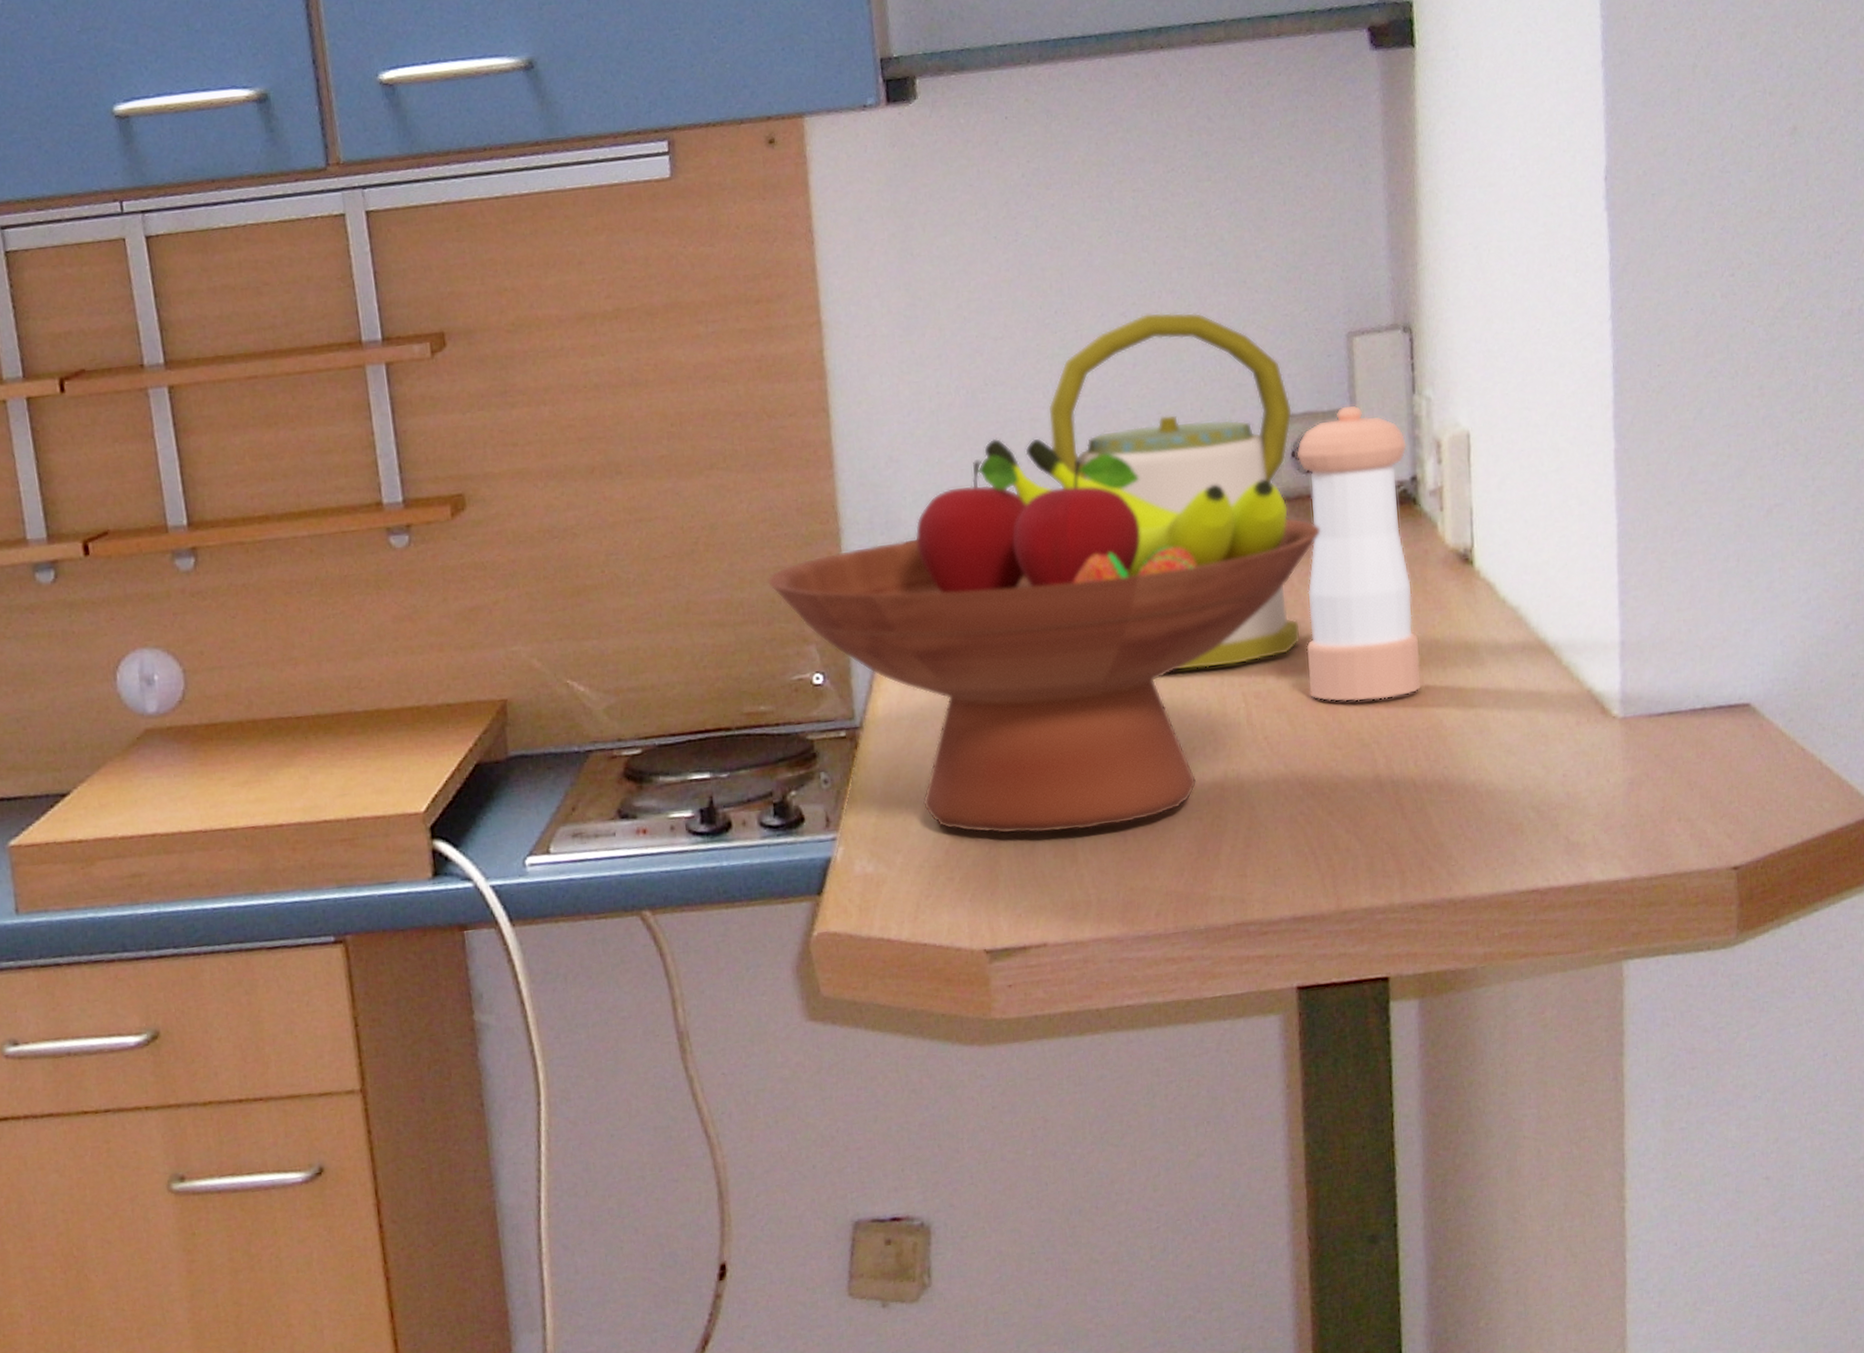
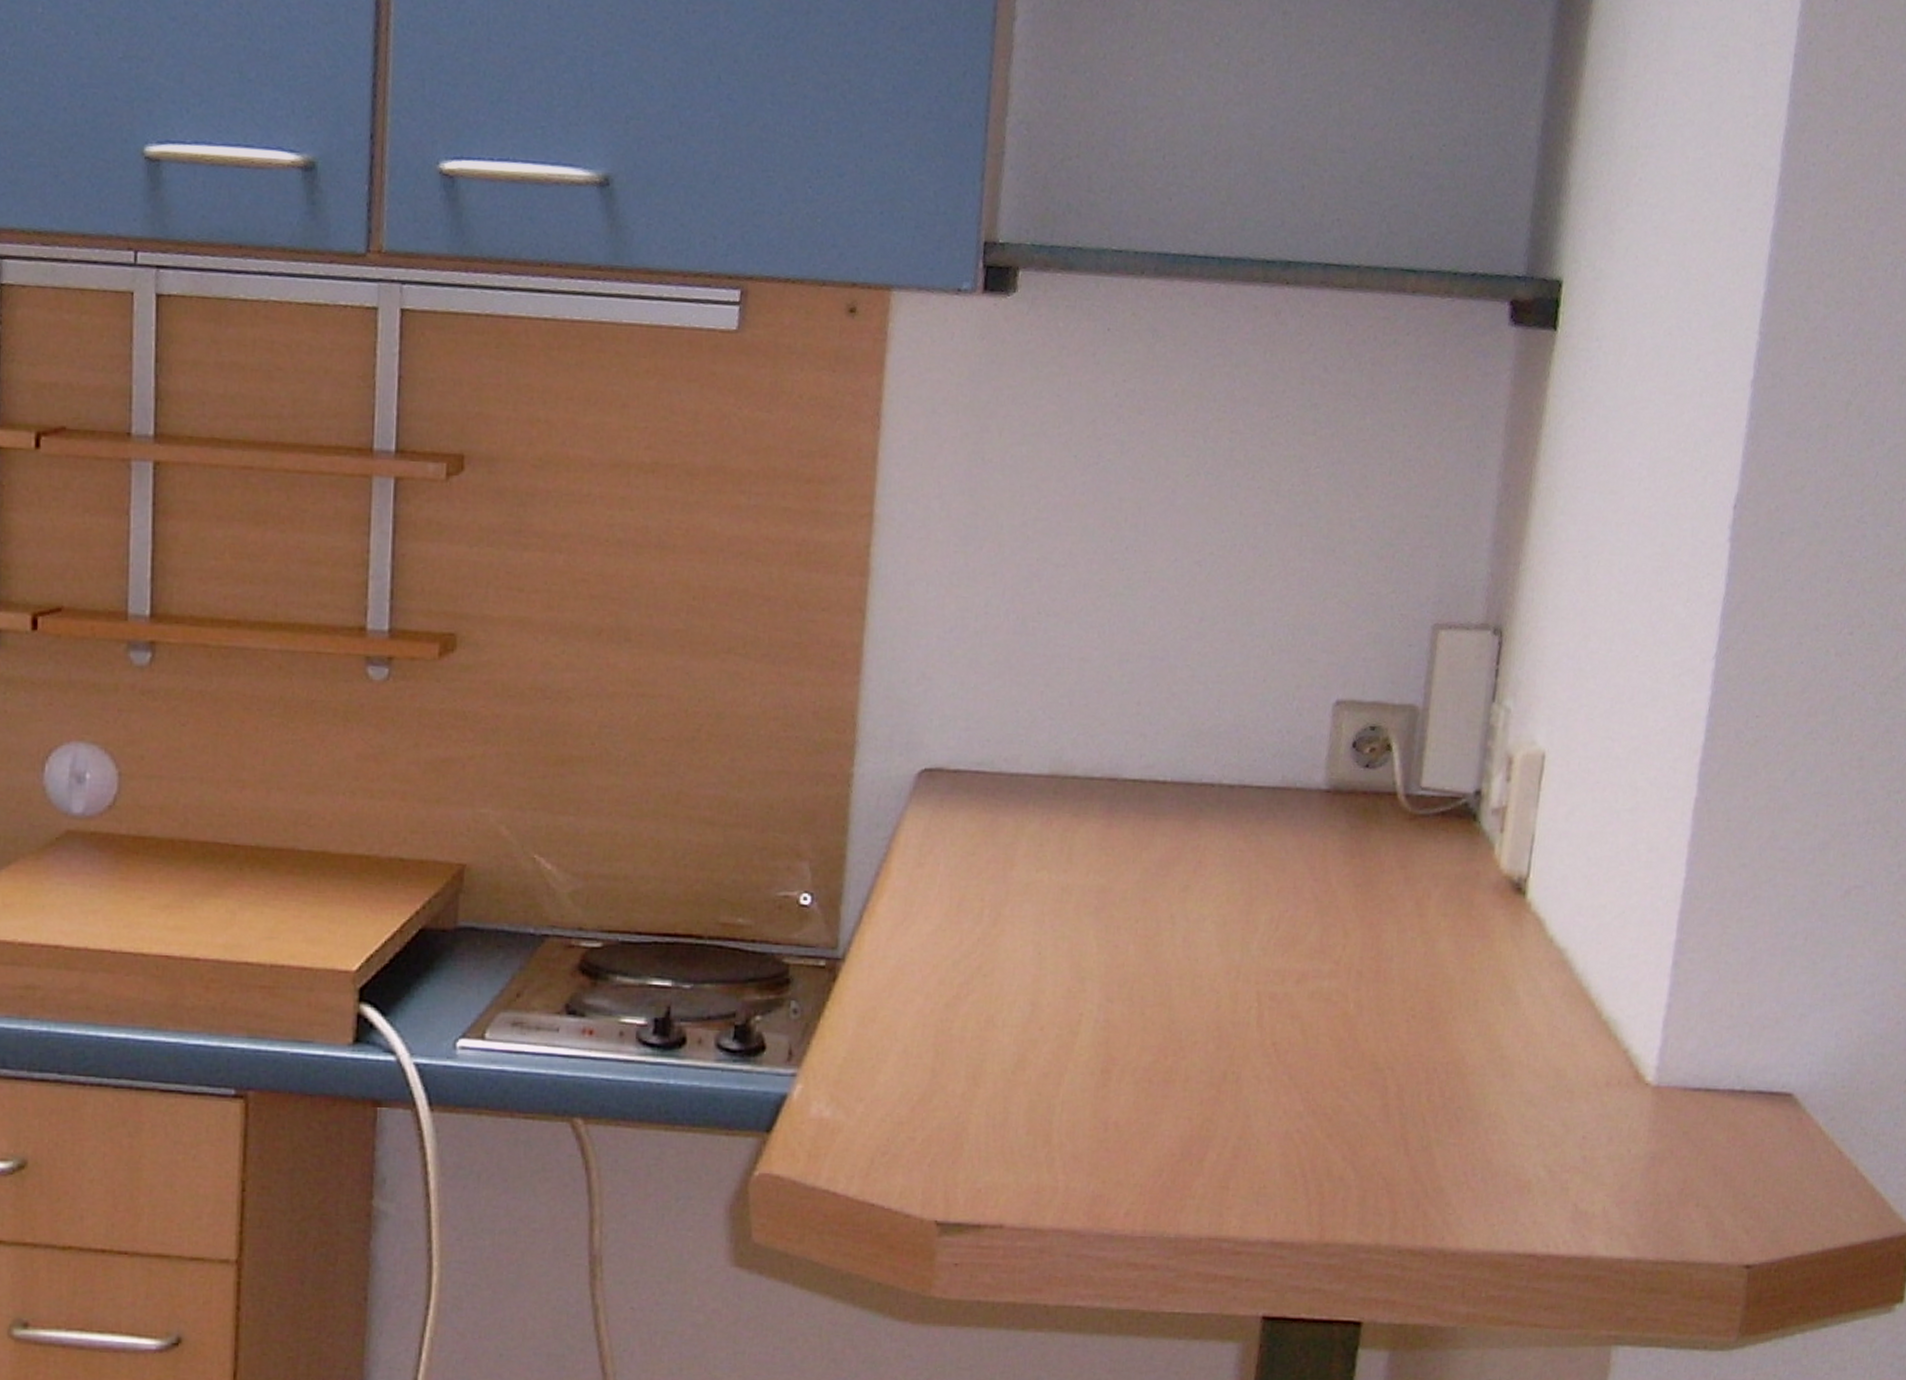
fruit bowl: present [768,438,1321,834] -> none [769,672,1370,1111]
kettle: present [1047,312,1300,672] -> none [1096,566,1362,961]
pepper shaker: present [1296,404,1422,702] -> none [1327,701,1478,1024]

